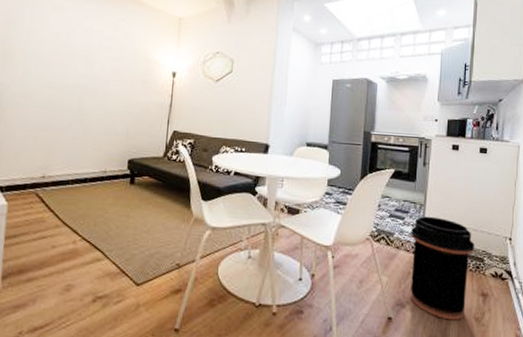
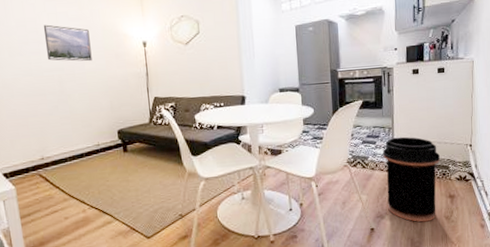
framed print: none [73,40,120,84] -> present [43,24,92,62]

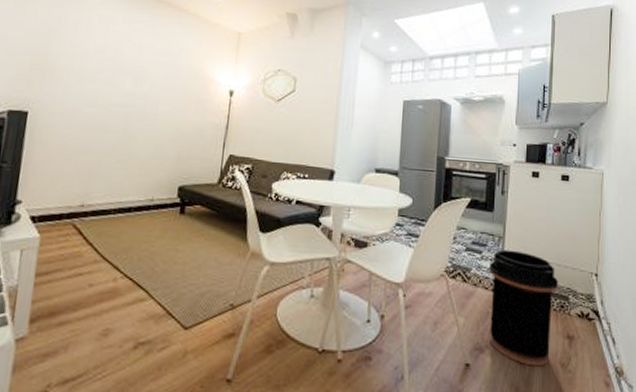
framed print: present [43,24,92,62] -> none [120,54,173,103]

